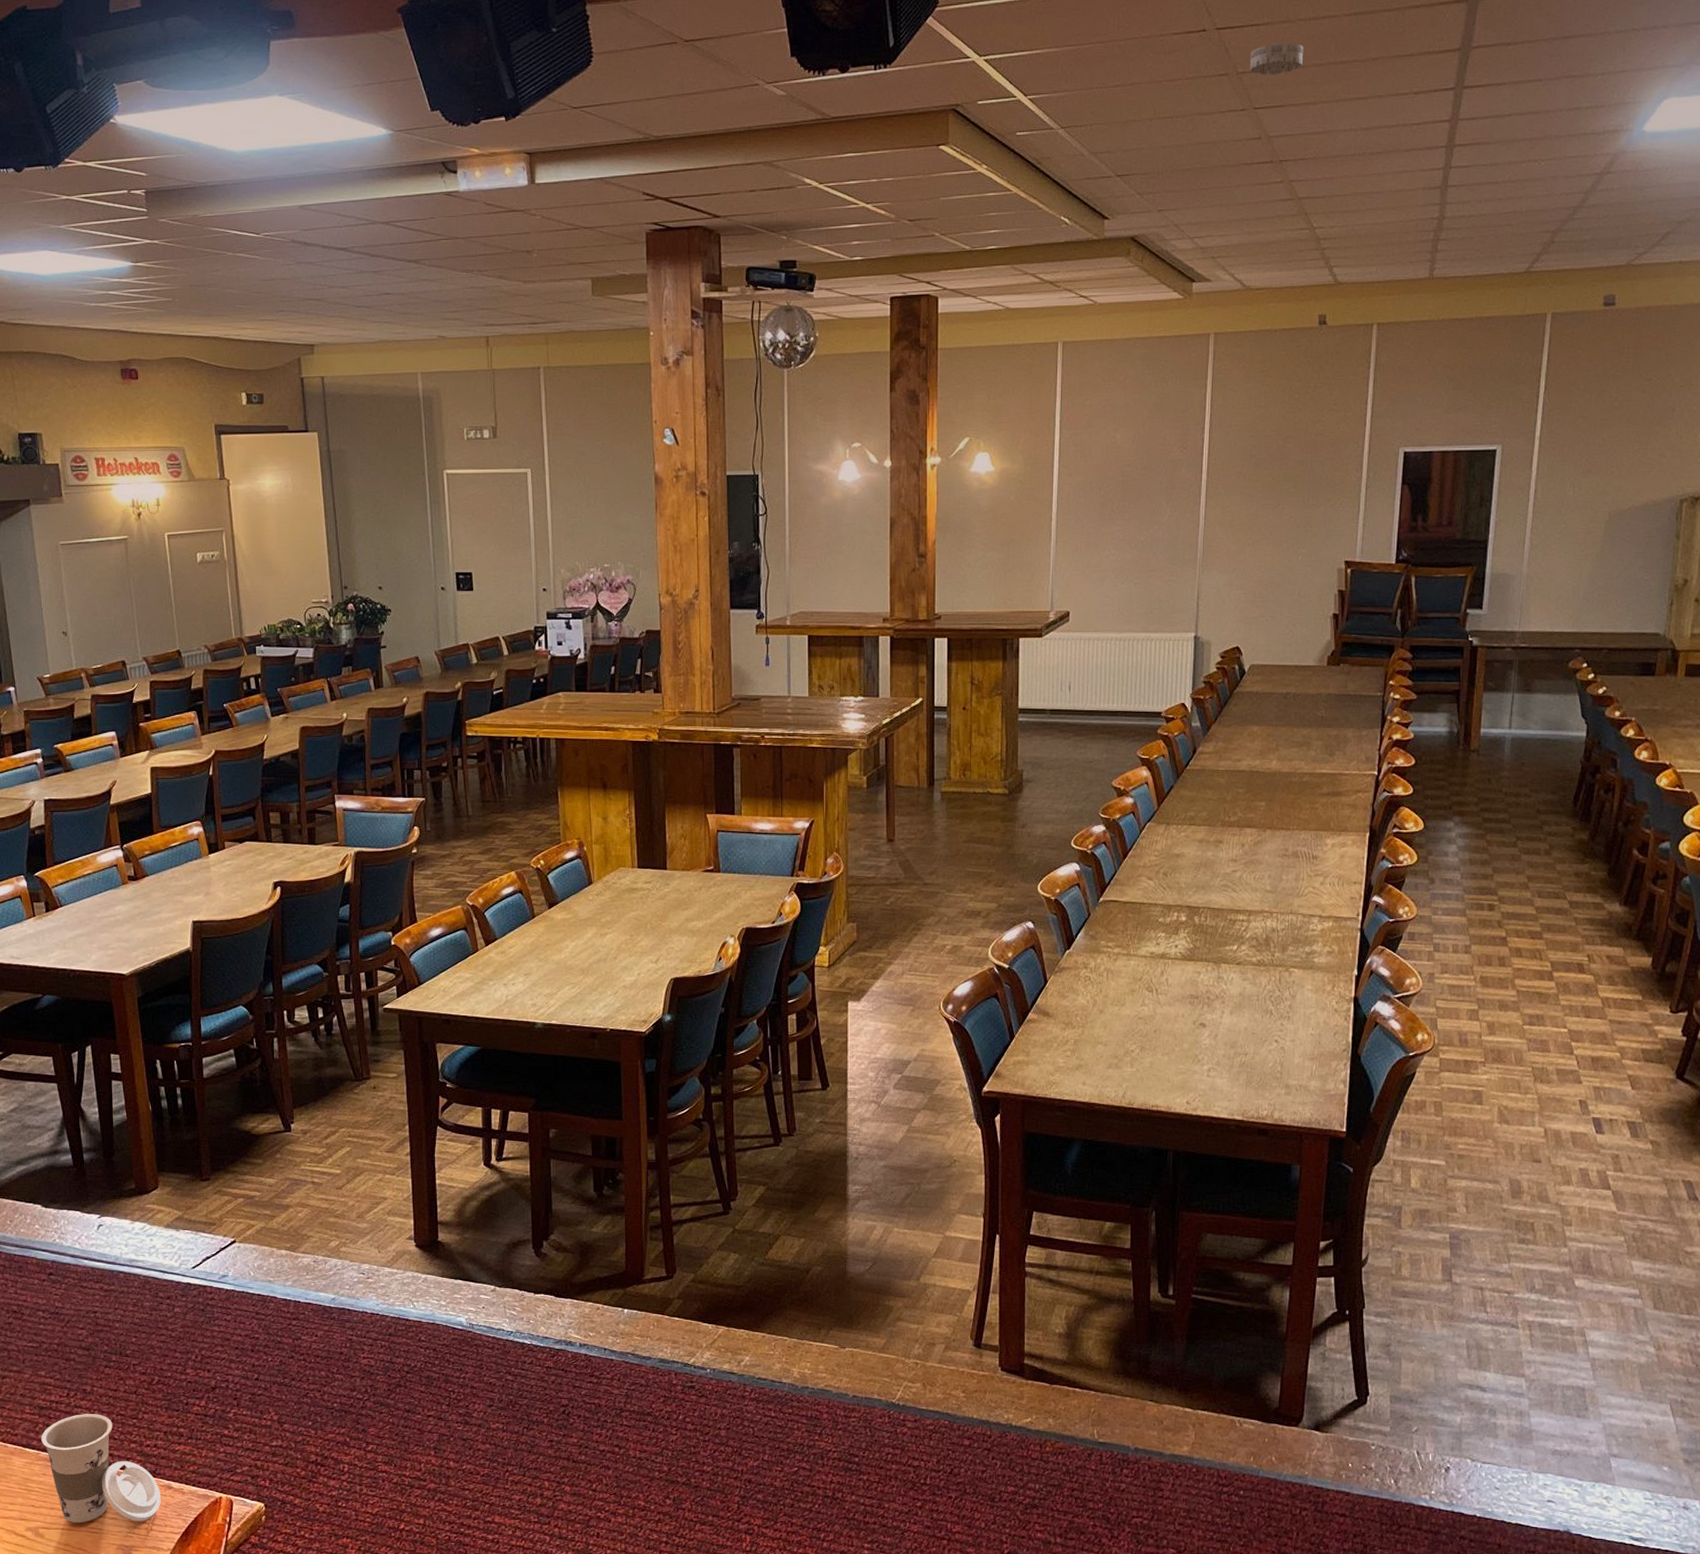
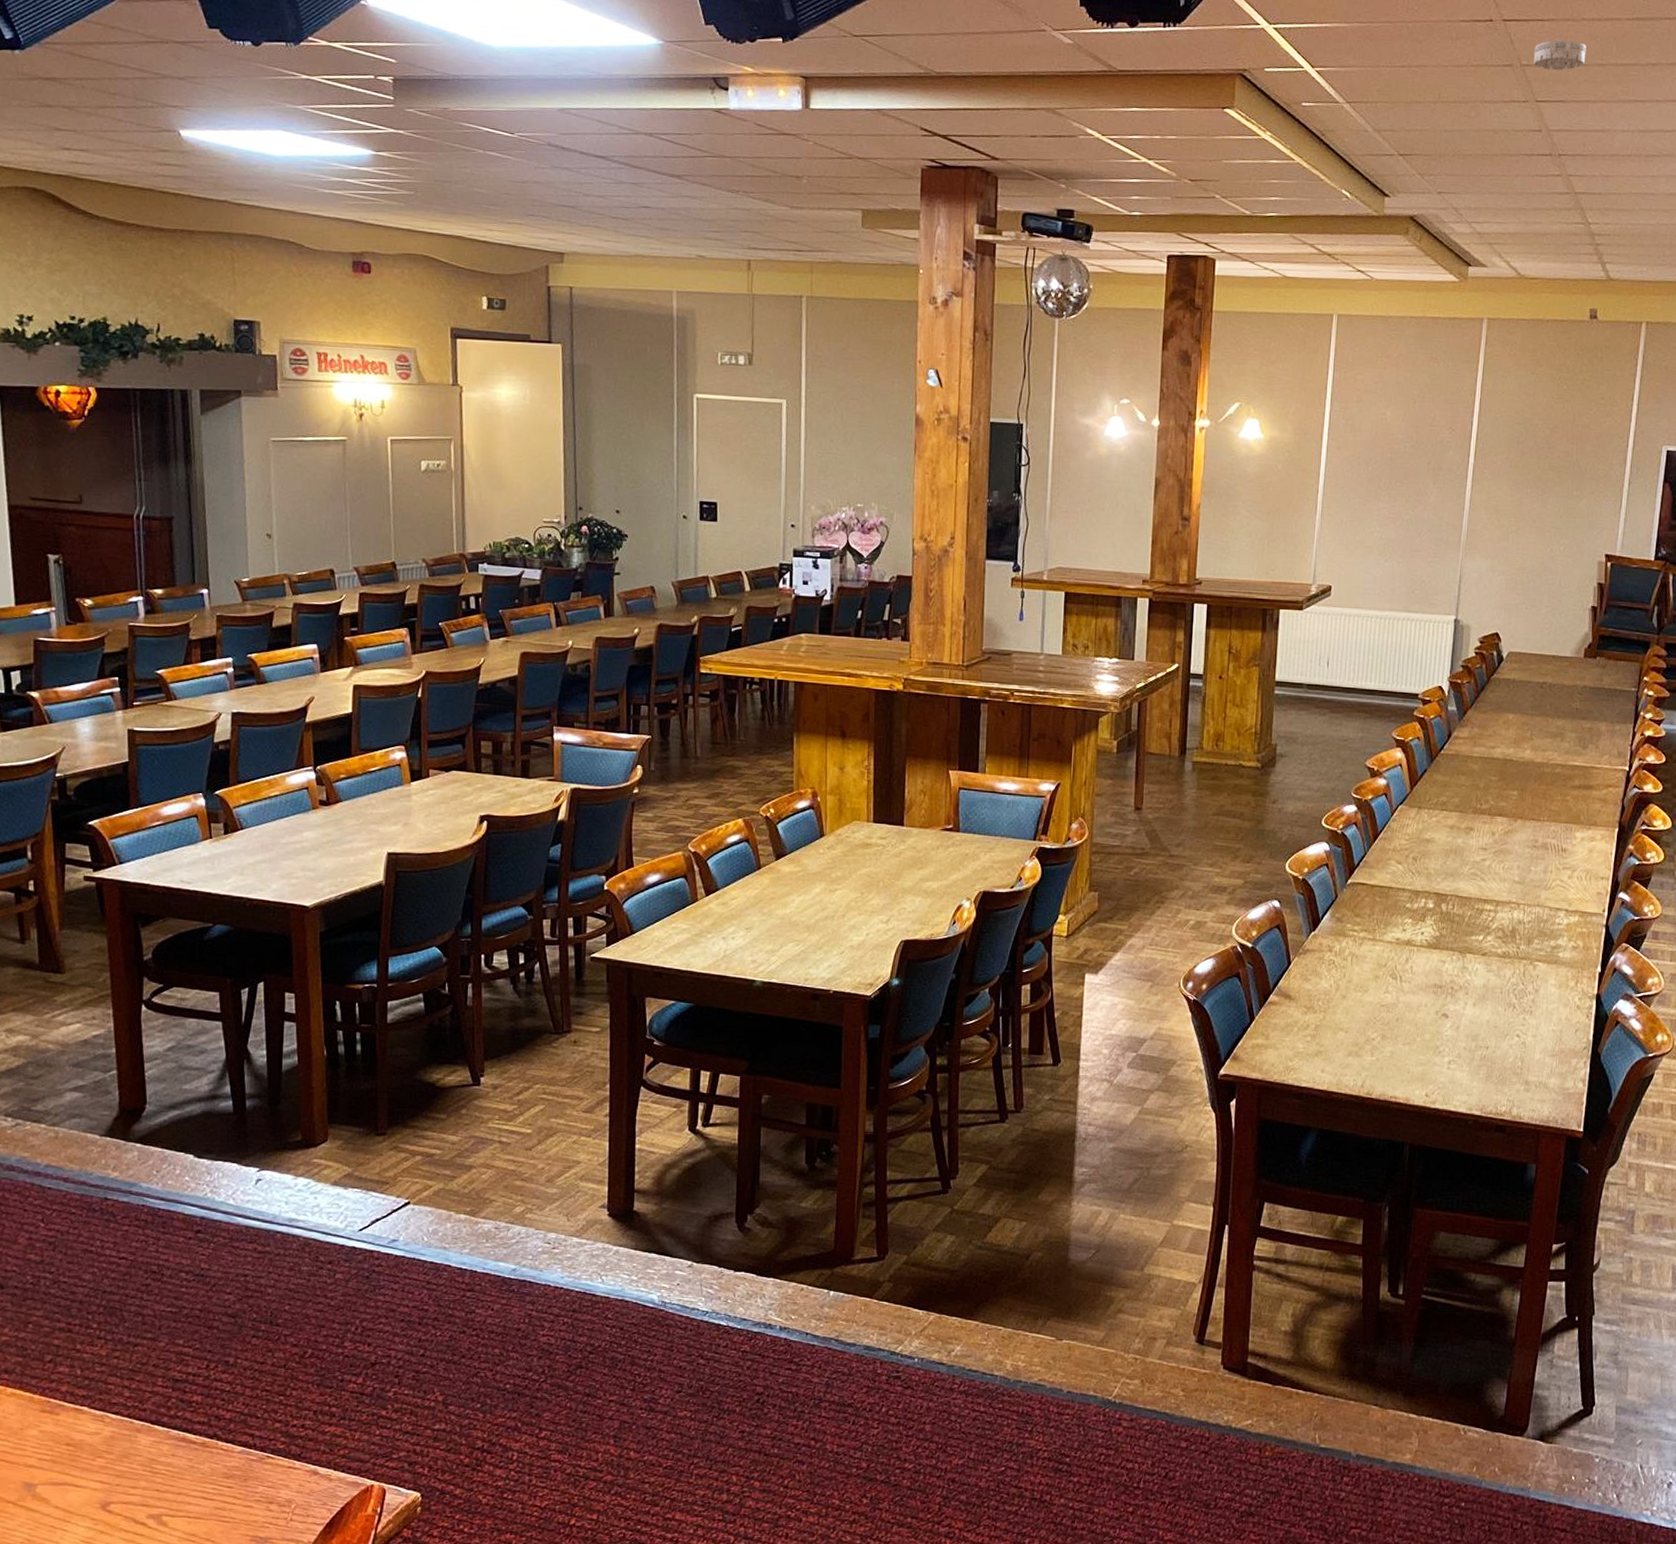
cup: present [41,1414,161,1523] -> none [173,1388,305,1510]

